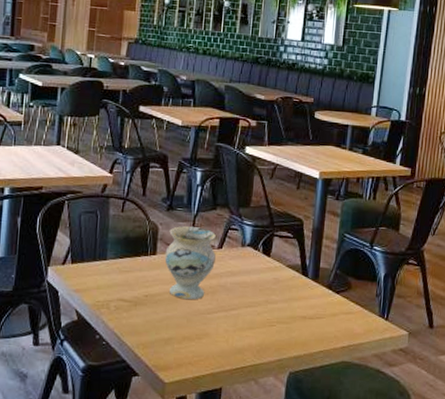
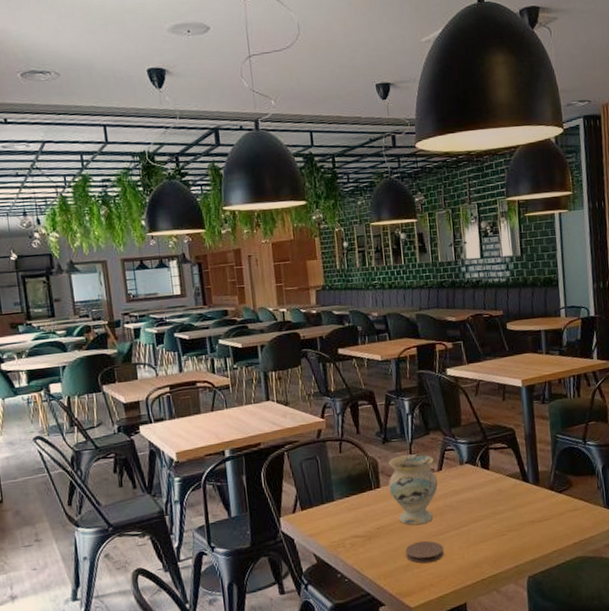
coaster: none [169,316,209,341] -> present [405,541,444,564]

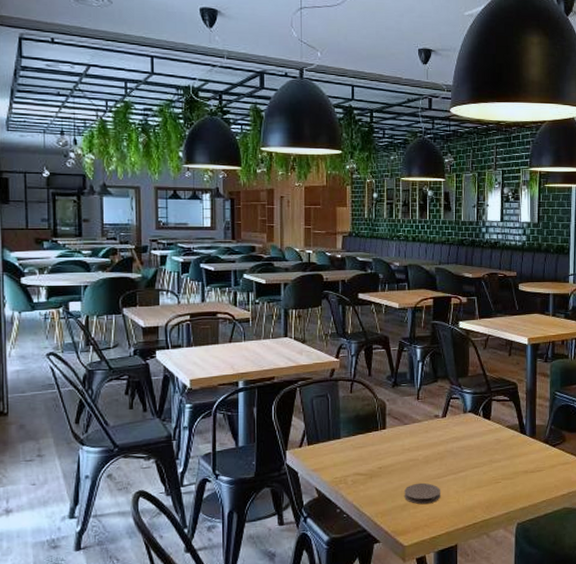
vase: present [388,453,438,526] -> none [394,399,441,468]

